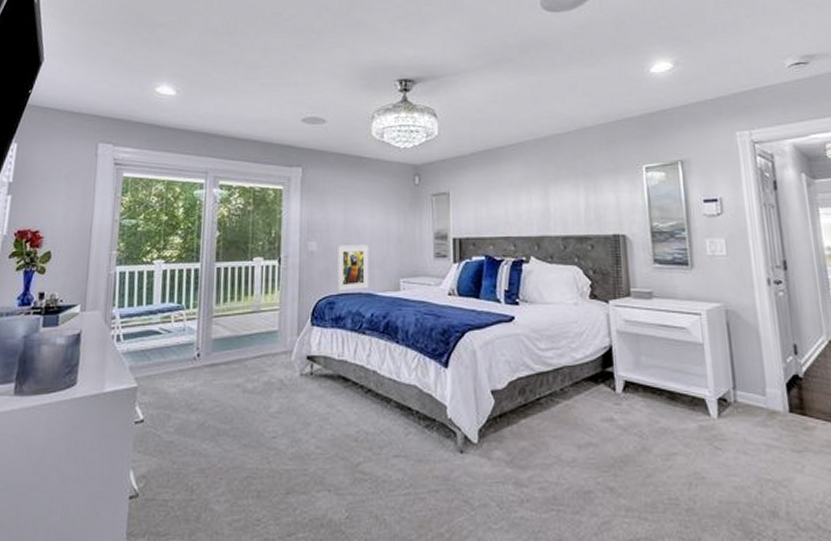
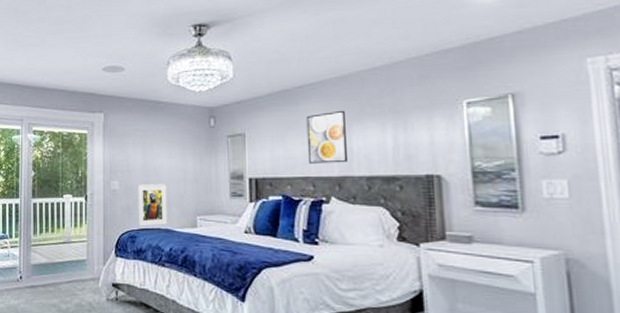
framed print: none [507,171,546,224] -> present [306,110,349,164]

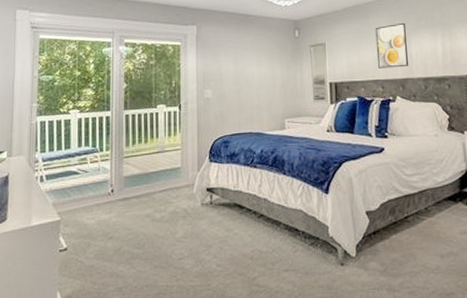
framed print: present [137,184,168,227] -> none [229,91,258,132]

